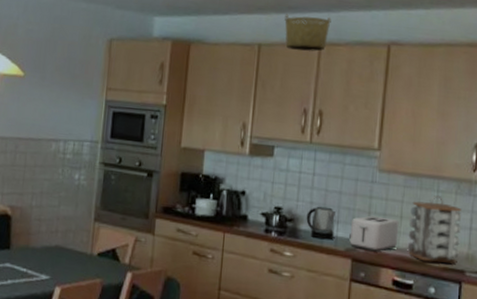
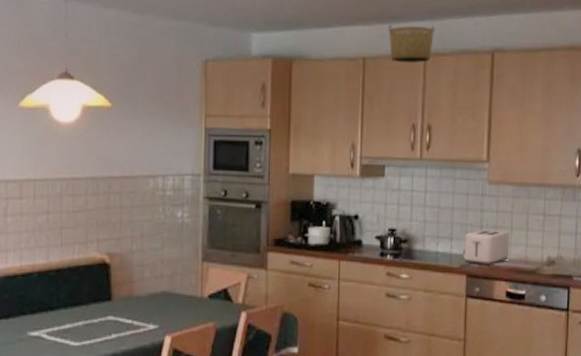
kettle: present [306,206,335,240] -> none [420,224,449,258]
spice rack: present [407,194,462,265] -> none [518,202,568,272]

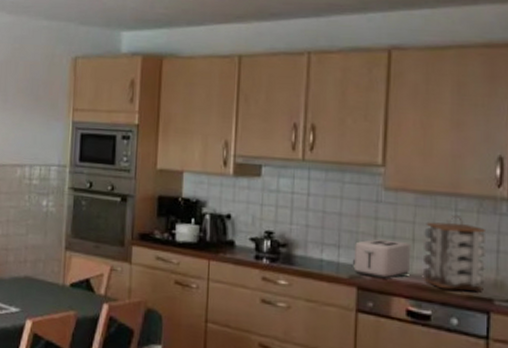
basket: present [388,24,435,64] -> none [267,21,321,62]
spice rack: none [518,202,568,272] -> present [422,214,487,292]

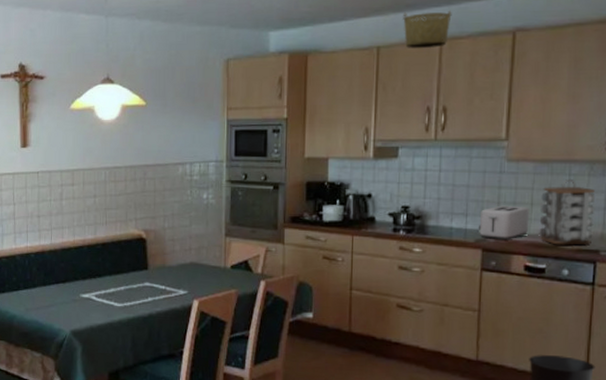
basket: none [267,21,321,62] -> present [403,11,452,49]

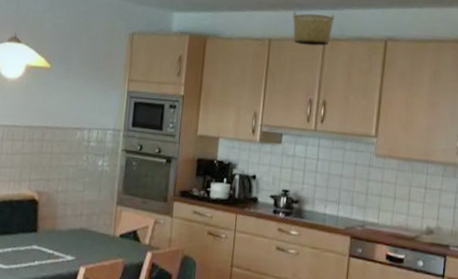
toaster: present [478,205,530,240] -> none [348,196,393,230]
spice rack: present [539,178,596,247] -> none [399,177,448,240]

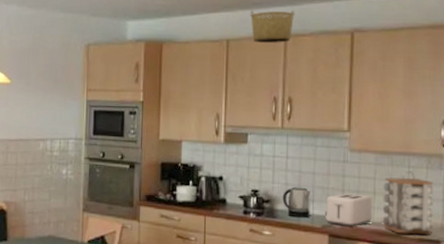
kettle: none [310,188,337,220] -> present [282,187,310,218]
toaster: none [348,196,393,230] -> present [324,193,373,227]
spice rack: none [399,177,448,240] -> present [382,170,434,236]

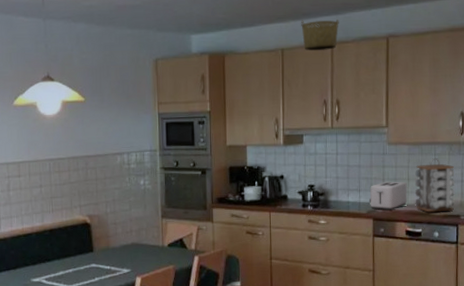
kettle: present [282,187,310,218] -> none [334,179,357,207]

